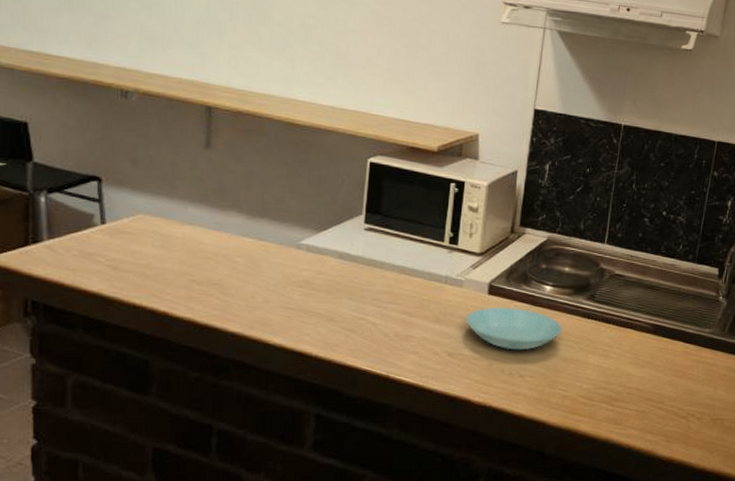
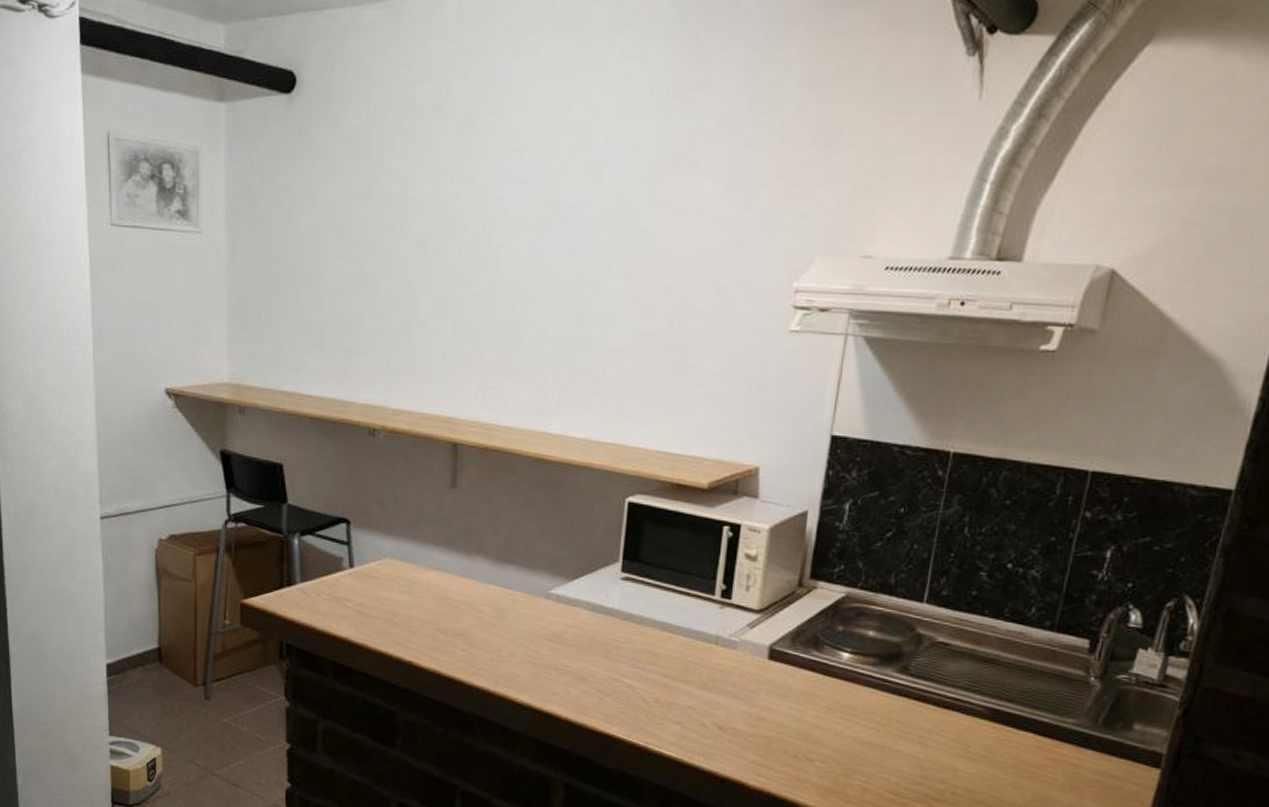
saucer: present [465,306,562,351] -> none [739,674,864,730]

